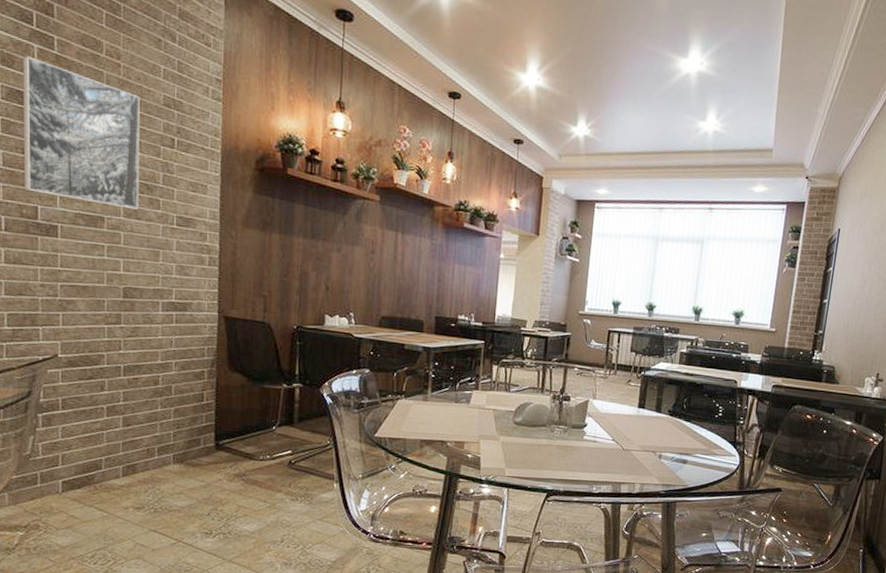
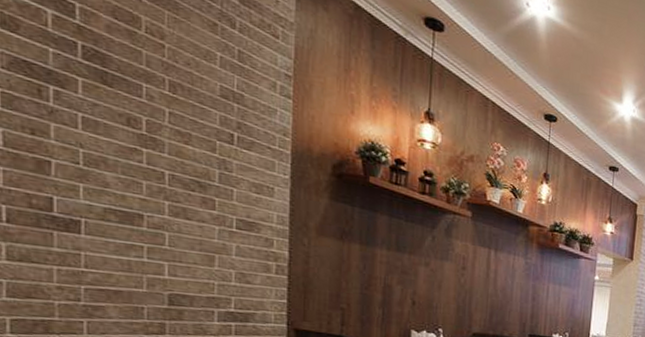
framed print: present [23,56,140,210] -> none [32,21,190,209]

